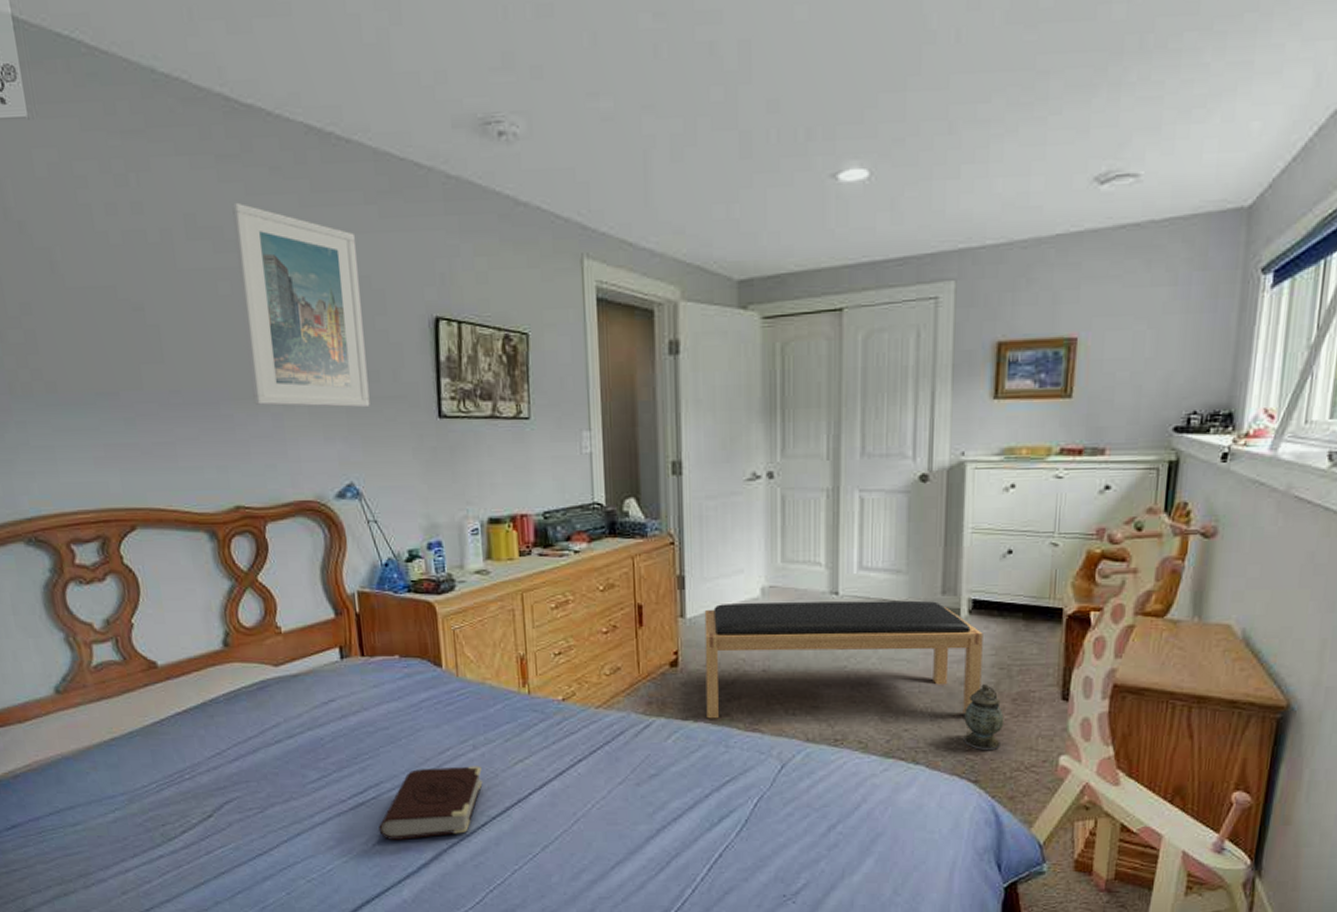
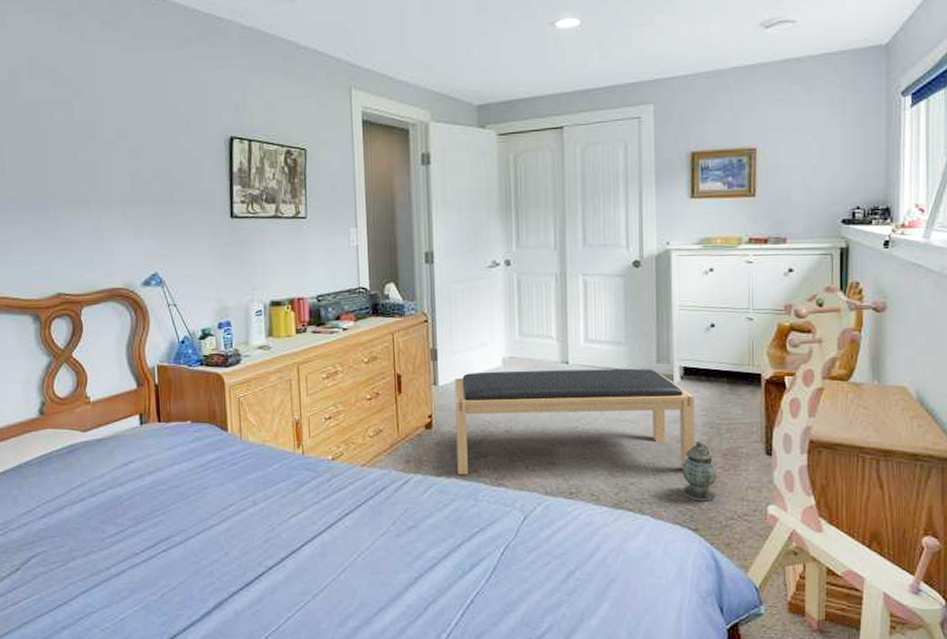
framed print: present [232,202,370,408] -> none [69,48,174,211]
book: present [379,766,483,840] -> none [167,520,261,590]

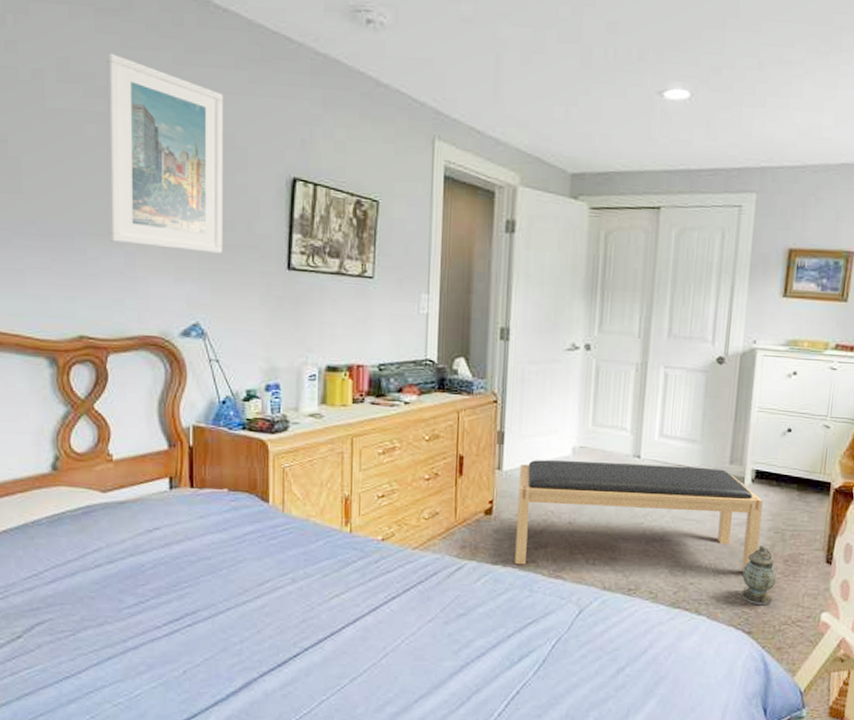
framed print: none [69,48,174,211] -> present [106,52,224,254]

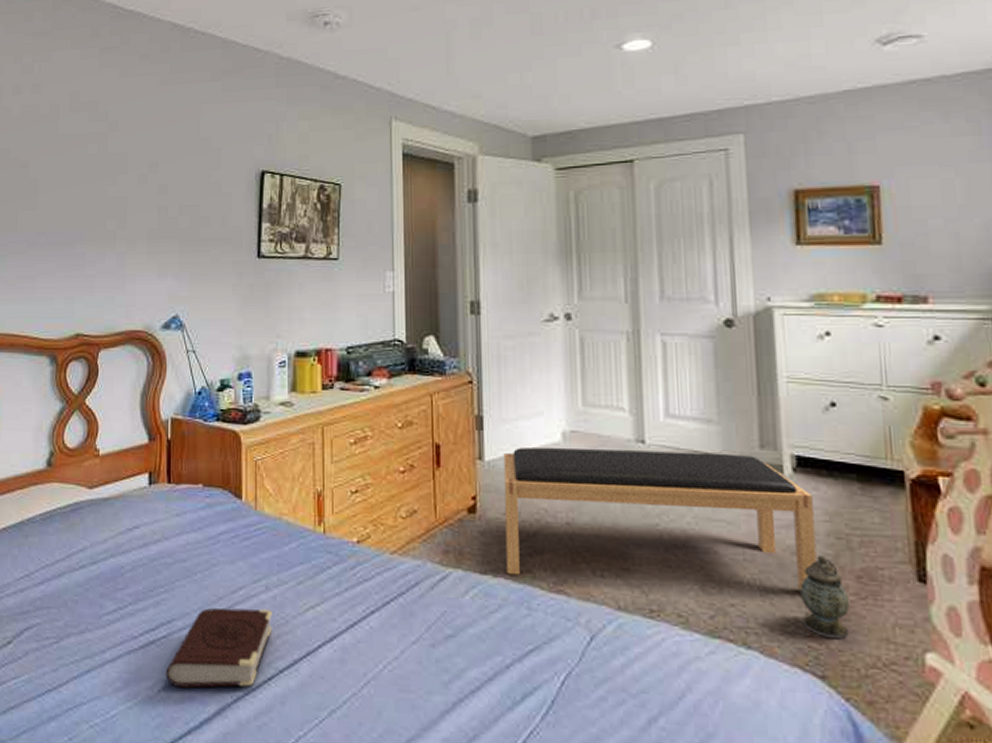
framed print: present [106,52,224,254] -> none [103,82,202,249]
book: none [191,598,299,668] -> present [166,607,272,688]

